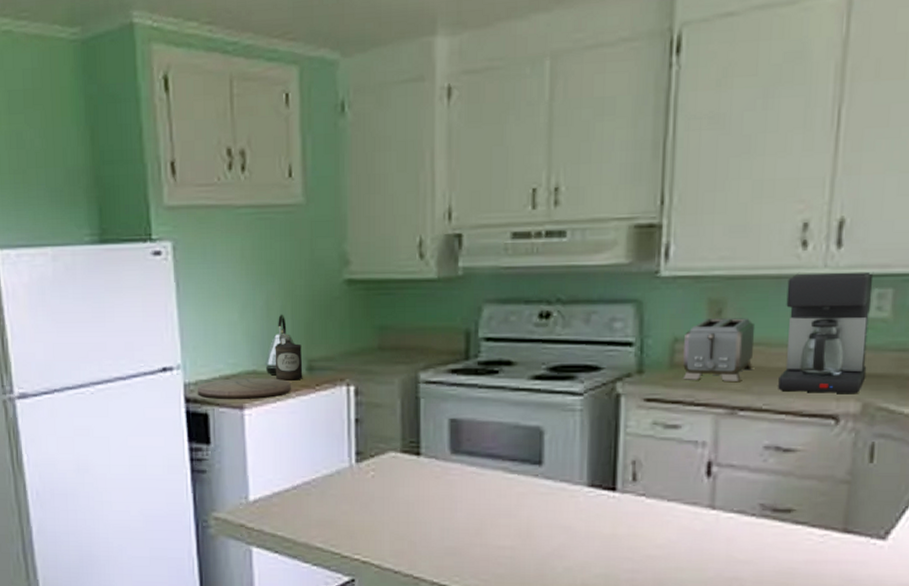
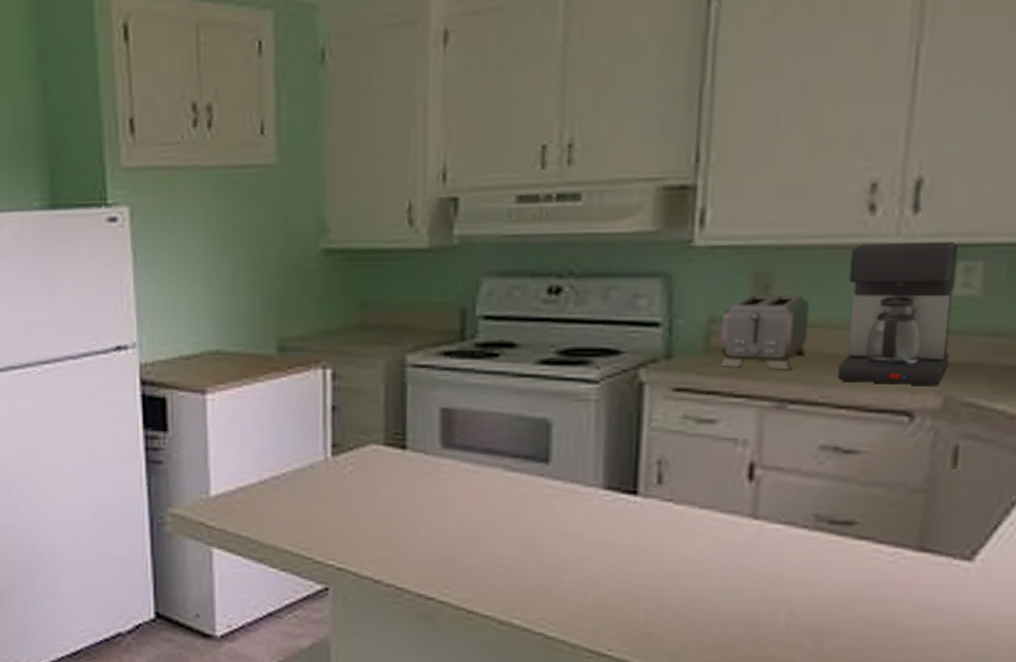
cutting board: present [198,378,291,399] -> none [155,359,259,382]
kettle: present [264,314,294,376] -> none [229,287,264,356]
canister: present [275,339,303,381] -> none [241,315,273,362]

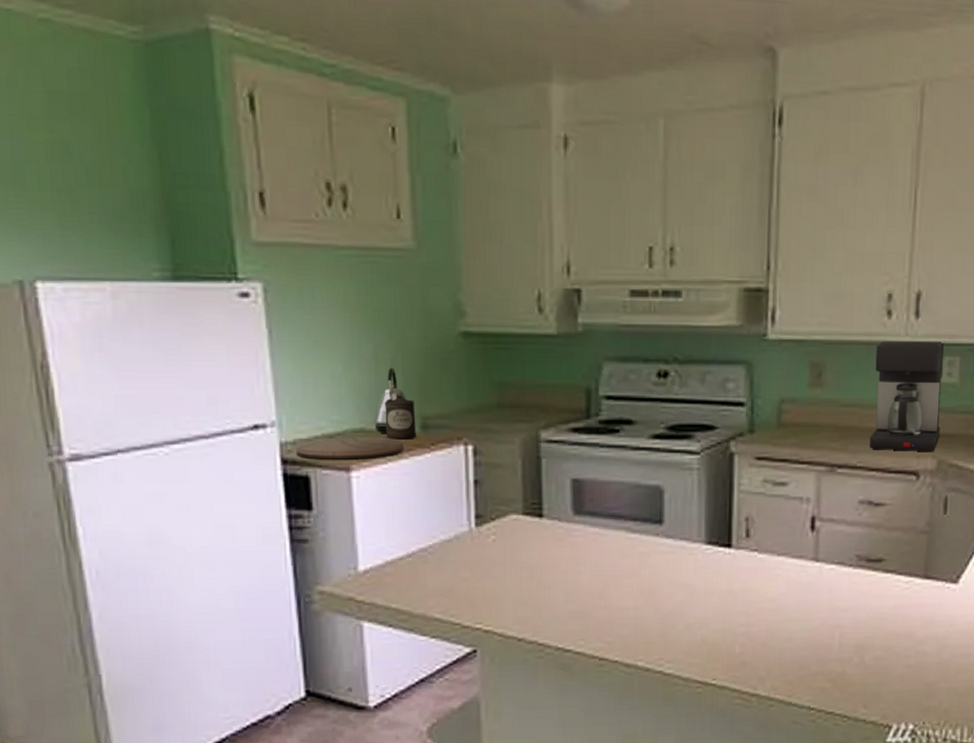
cutting board: none [155,359,259,382] -> present [296,437,403,460]
kettle: none [229,287,264,356] -> present [373,367,406,434]
canister: none [241,315,273,362] -> present [384,394,417,439]
toaster: present [720,295,811,371] -> none [789,381,850,442]

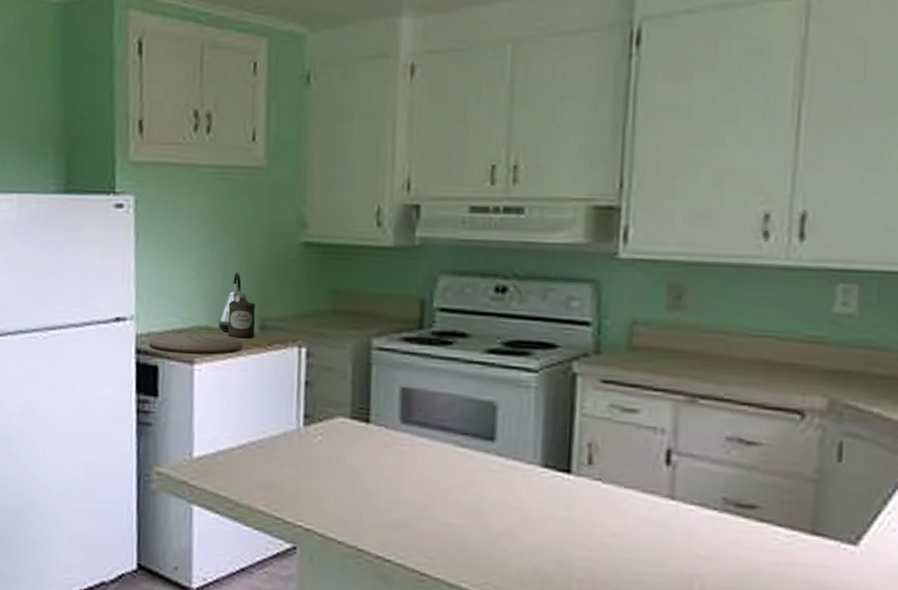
coffee maker: present [870,339,945,452] -> none [740,262,838,390]

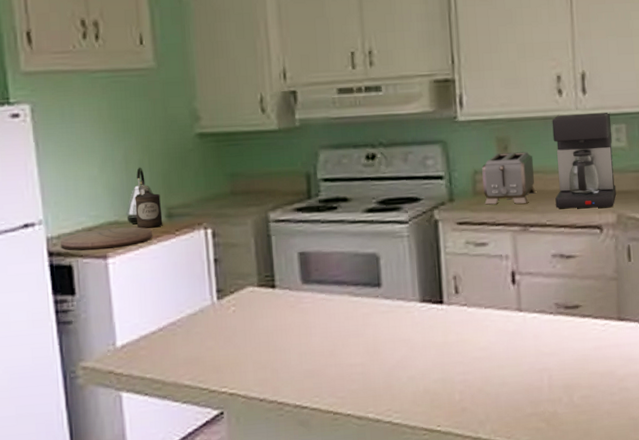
toaster: none [641,303,716,370] -> present [482,152,536,205]
coffee maker: none [740,262,838,390] -> present [552,111,617,209]

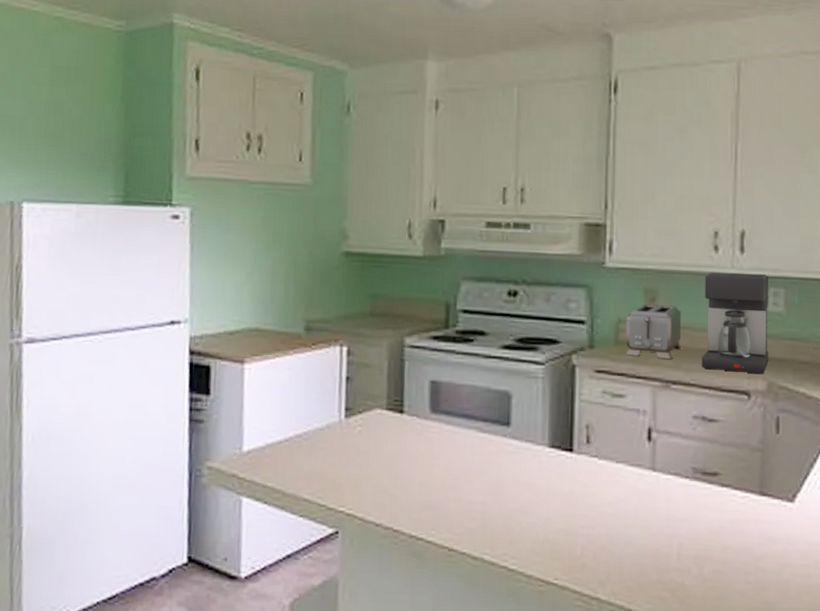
cutting board: present [60,227,152,251] -> none [202,334,290,354]
kettle: present [125,167,153,225] -> none [266,278,295,334]
canister: present [135,189,163,229] -> none [276,301,302,339]

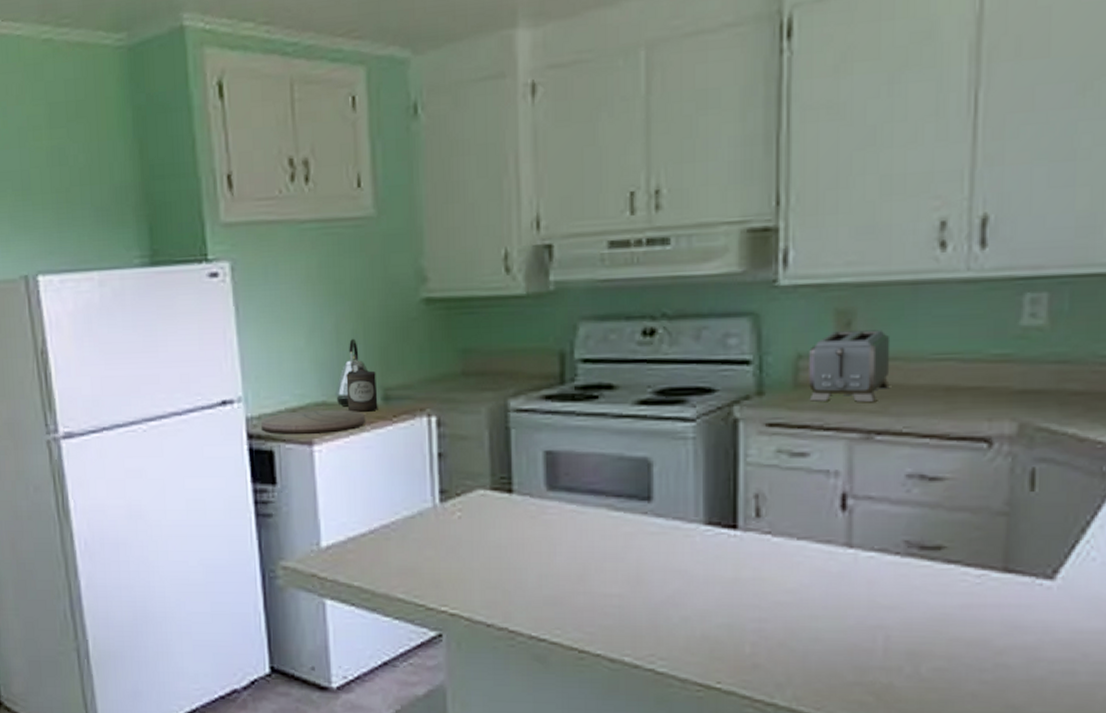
cutting board: none [202,334,290,354] -> present [261,410,365,434]
kettle: none [266,278,295,334] -> present [334,338,368,407]
canister: none [276,301,302,339] -> present [346,365,378,412]
coffee maker: present [702,270,769,374] -> none [920,273,1025,414]

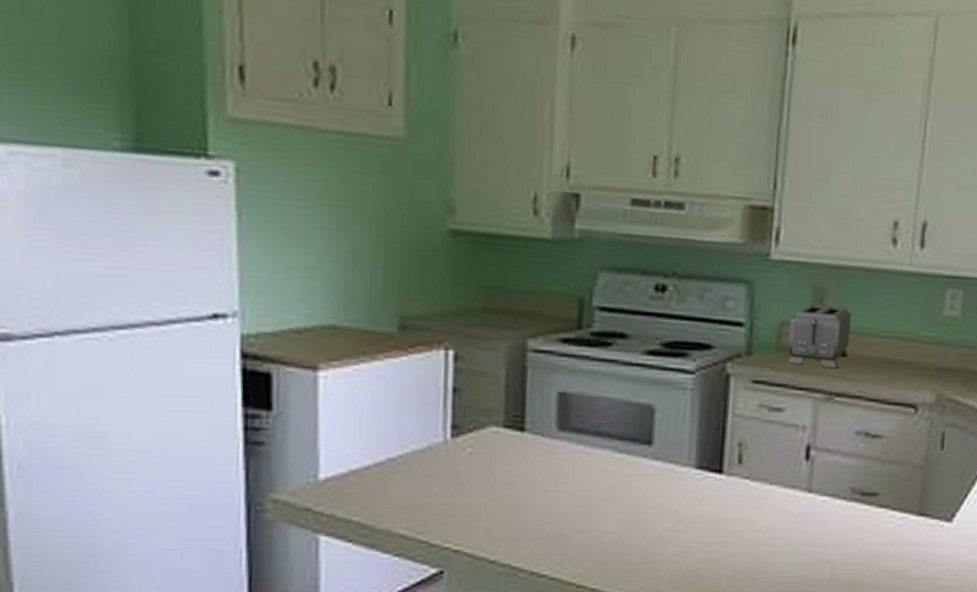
cutting board: present [261,410,365,434] -> none [259,333,378,359]
kettle: present [334,338,368,407] -> none [346,261,385,333]
canister: present [346,365,378,412] -> none [359,291,394,340]

